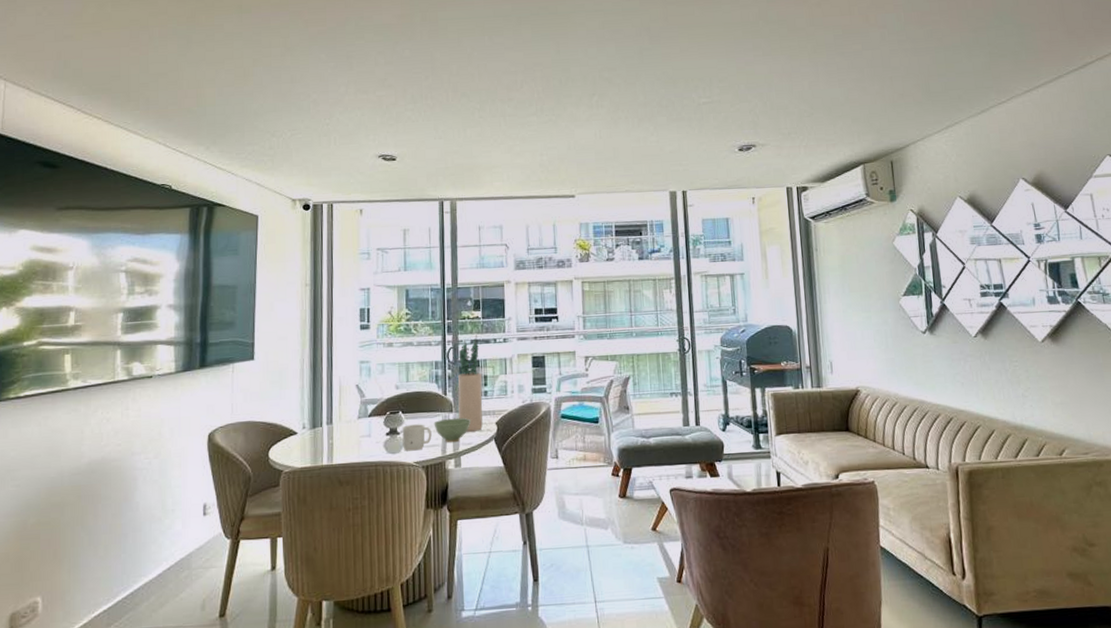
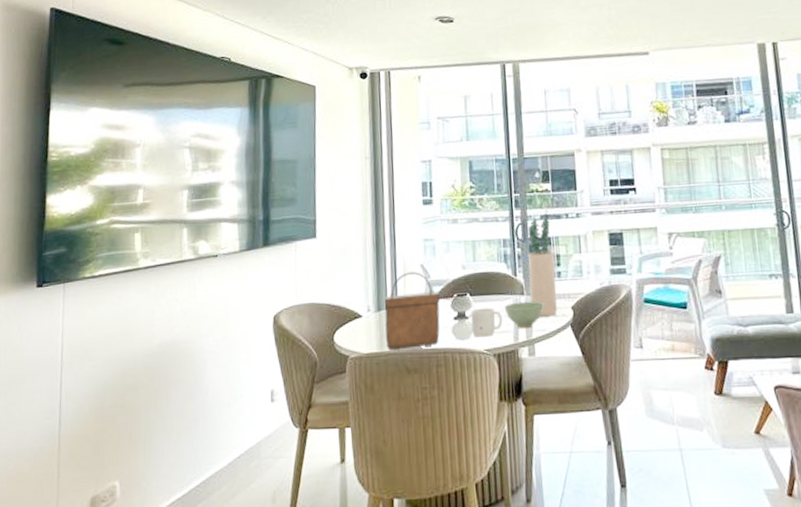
handbag: none [319,391,373,464] -> present [384,271,440,350]

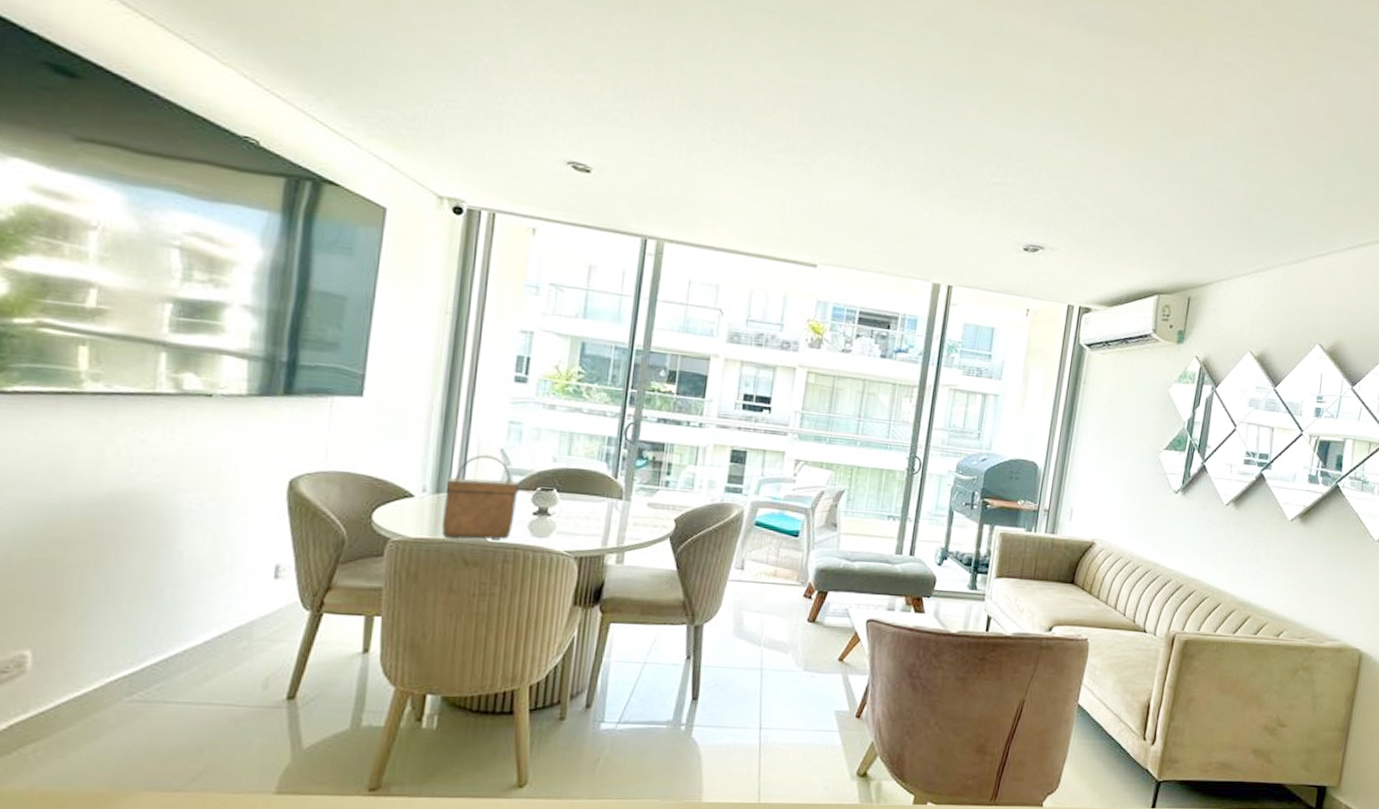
mug: present [470,307,503,338] -> none [552,506,592,538]
bowl: present [504,301,545,329] -> none [596,506,645,536]
vase: present [527,209,557,317] -> none [628,413,668,526]

